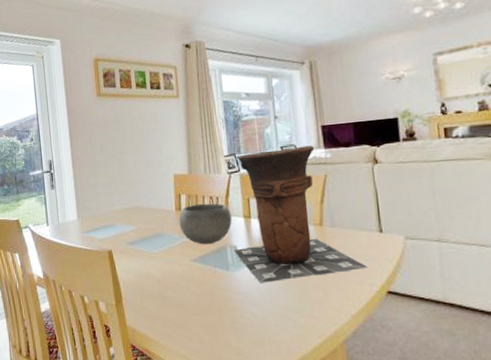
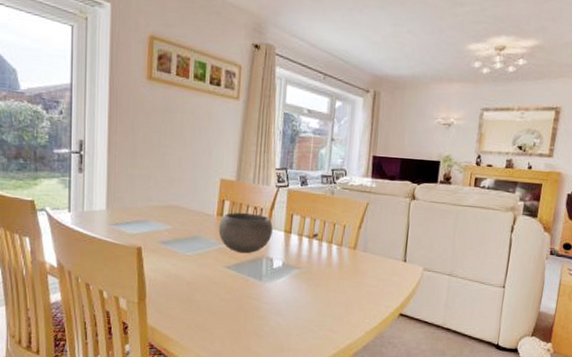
vase: present [233,145,369,283] -> none [269,170,389,296]

